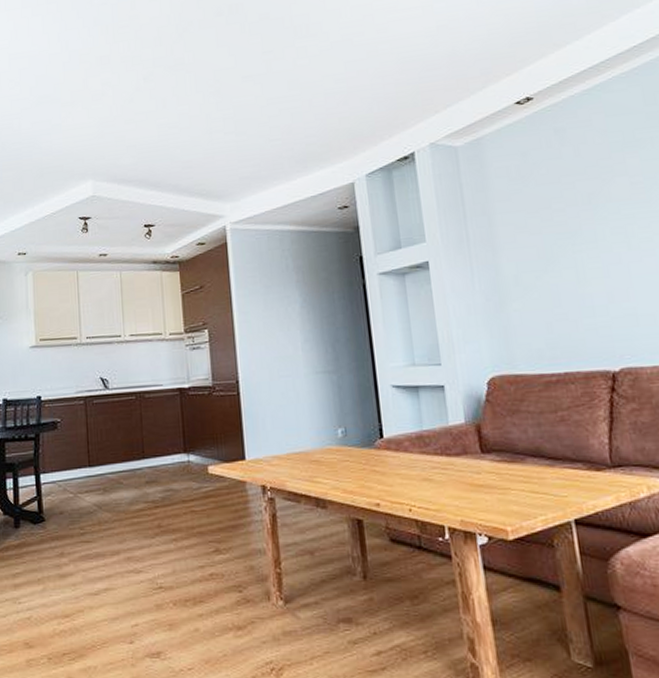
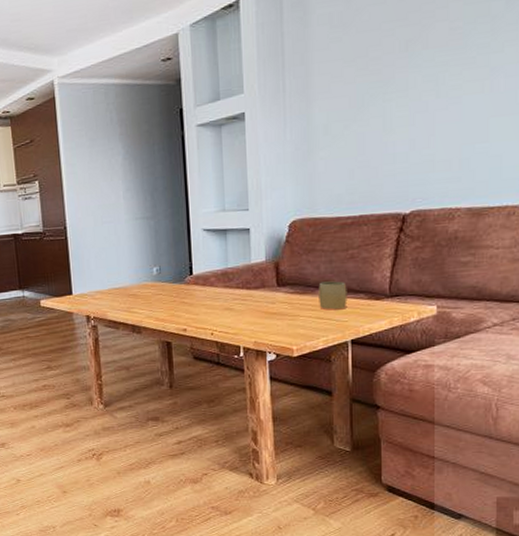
mug: none [528,447,564,483] -> present [318,281,348,311]

